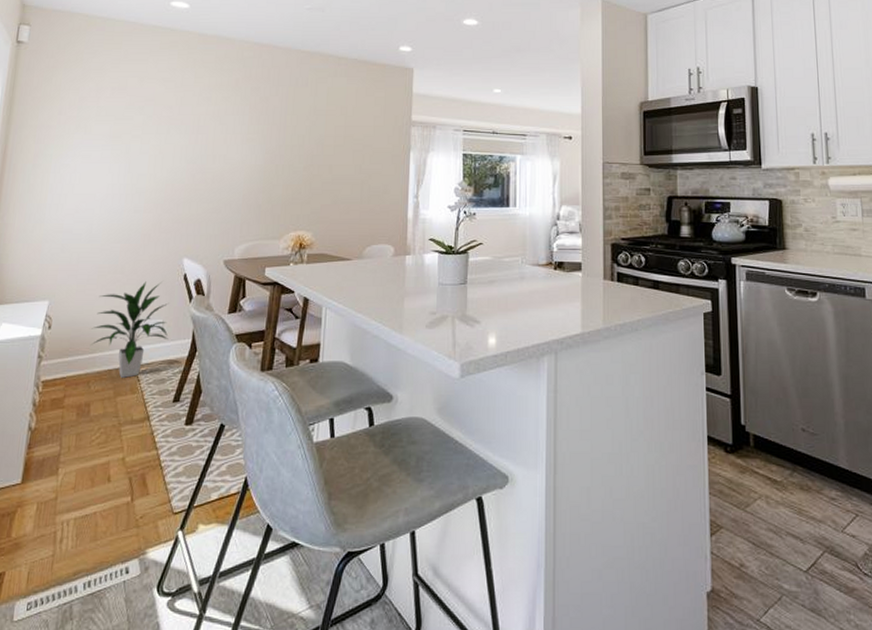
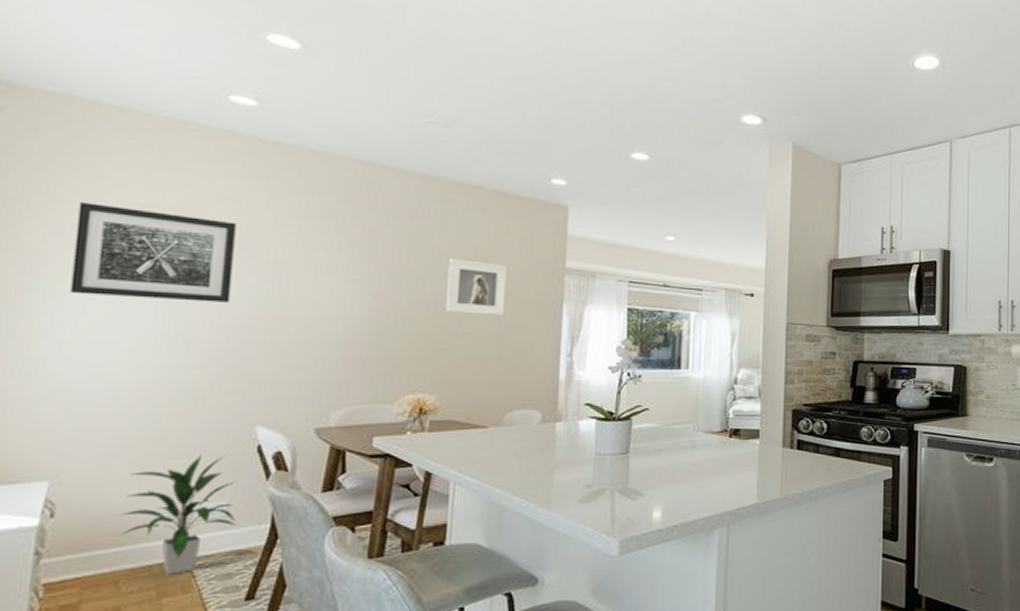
wall art: none [67,89,174,160] -> present [70,202,236,303]
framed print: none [319,117,366,164] -> present [446,257,508,316]

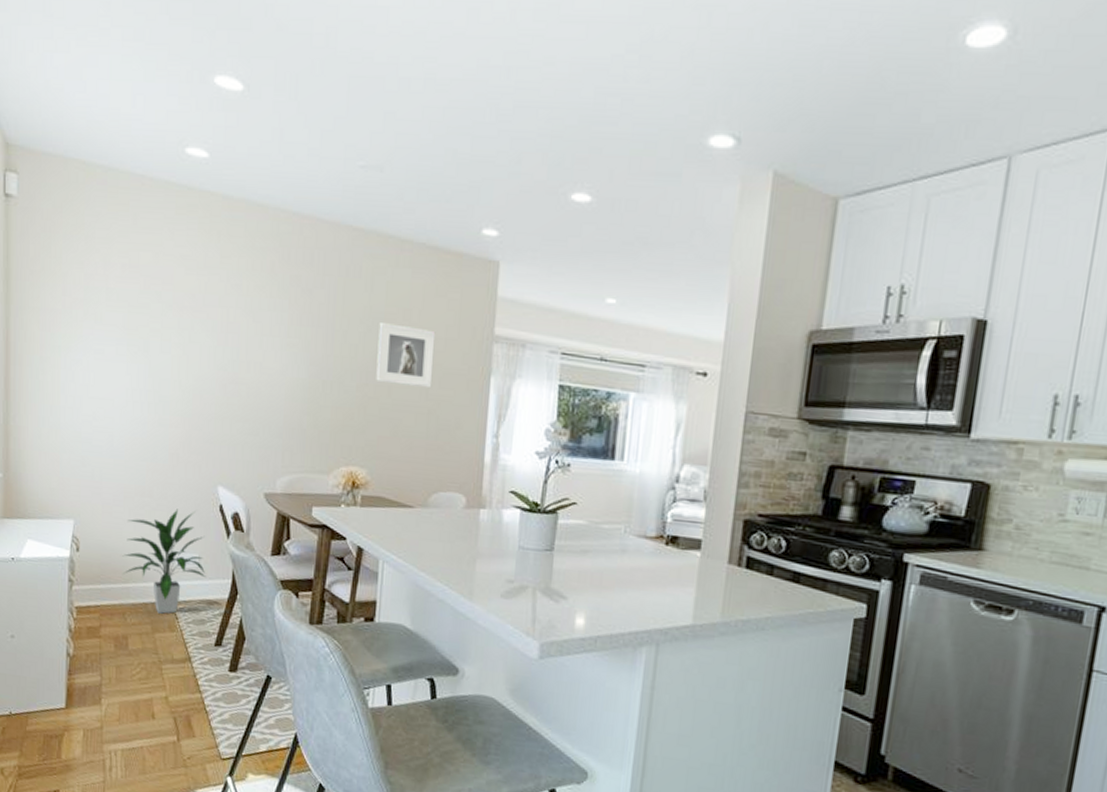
wall art: present [70,202,236,303] -> none [77,263,196,364]

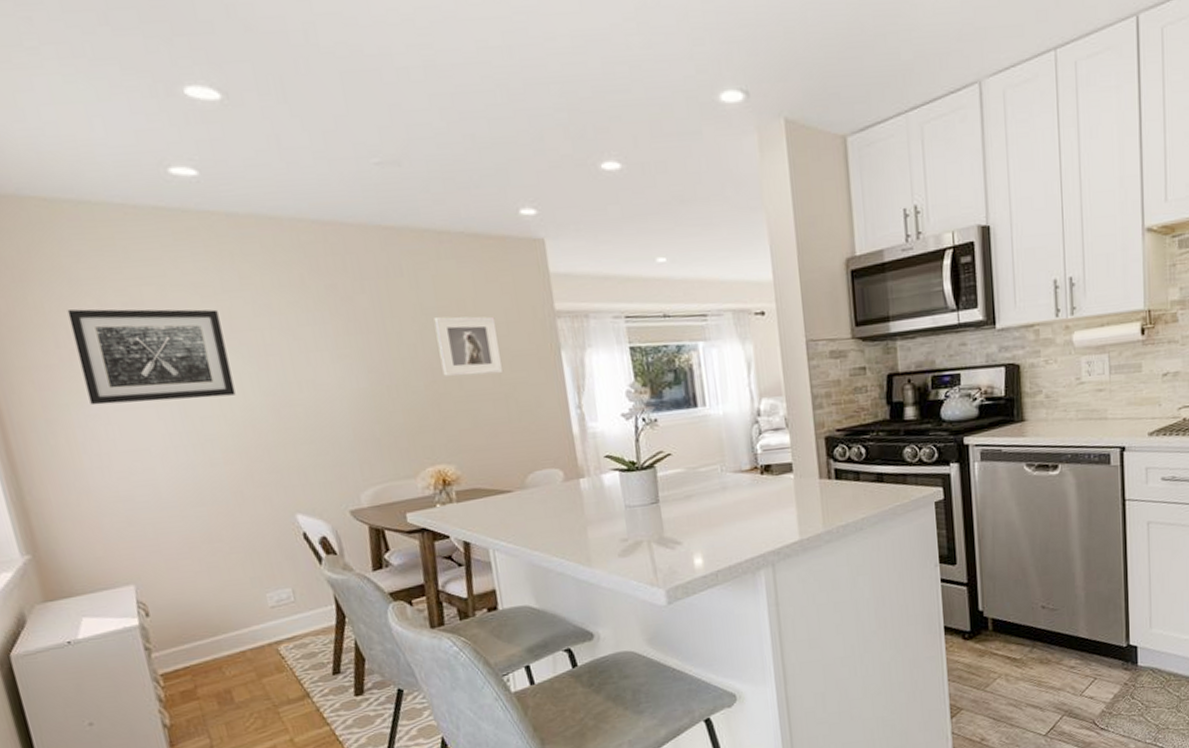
wall art: none [77,263,196,364] -> present [67,309,236,406]
indoor plant: present [122,509,206,614] -> none [199,545,306,658]

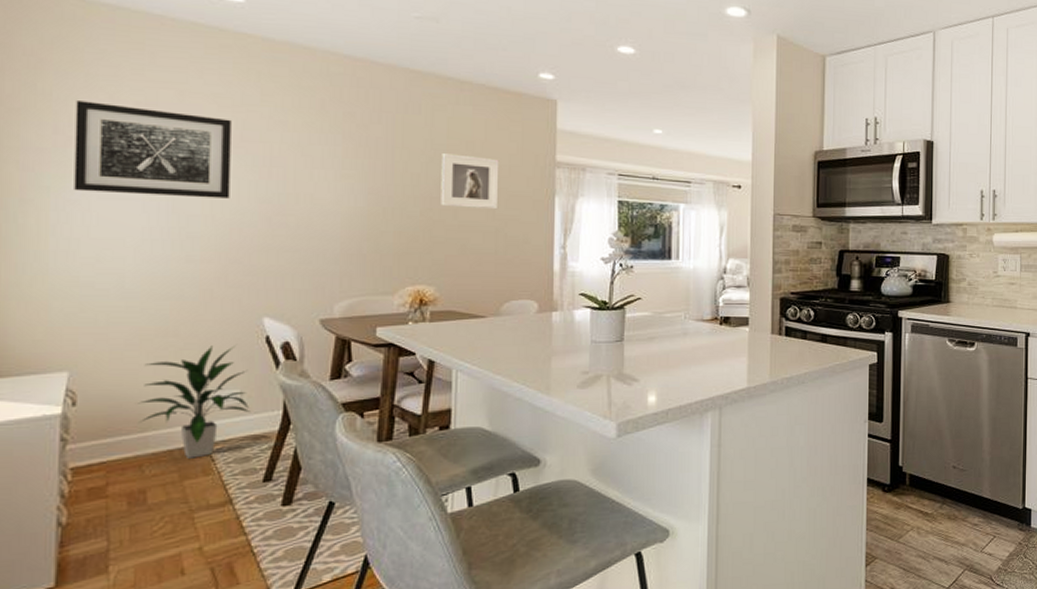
indoor plant: none [199,545,306,658] -> present [138,345,250,459]

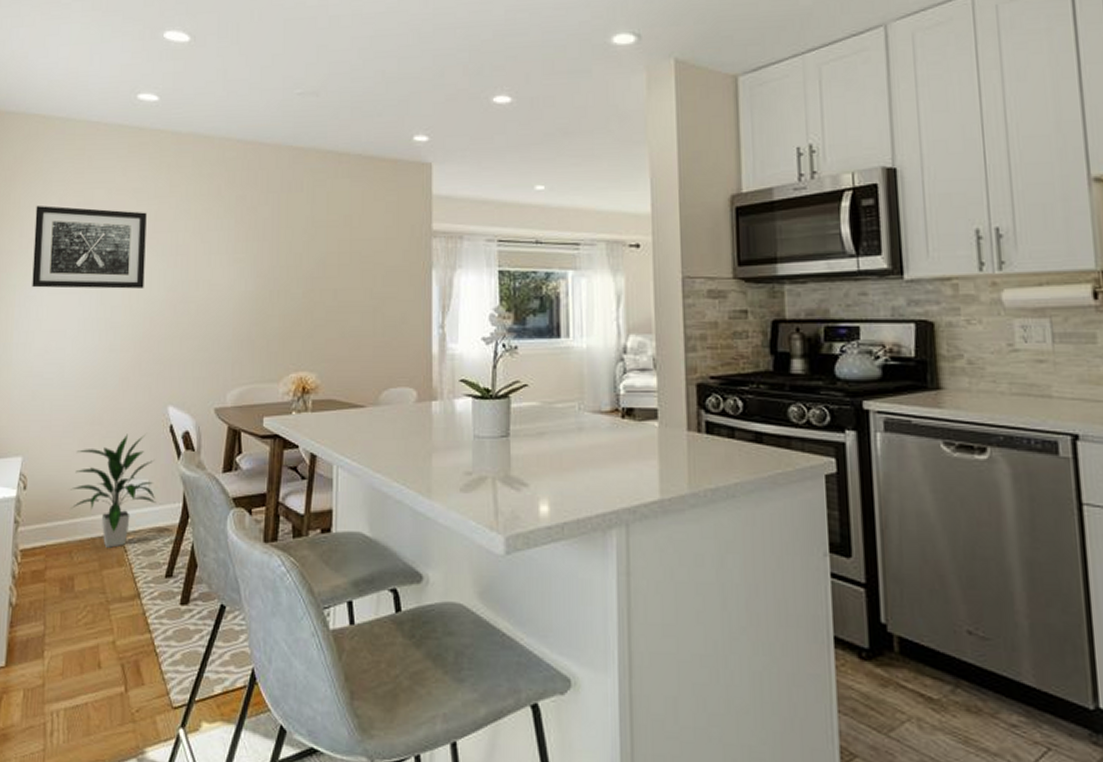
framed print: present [441,152,499,210] -> none [321,229,376,288]

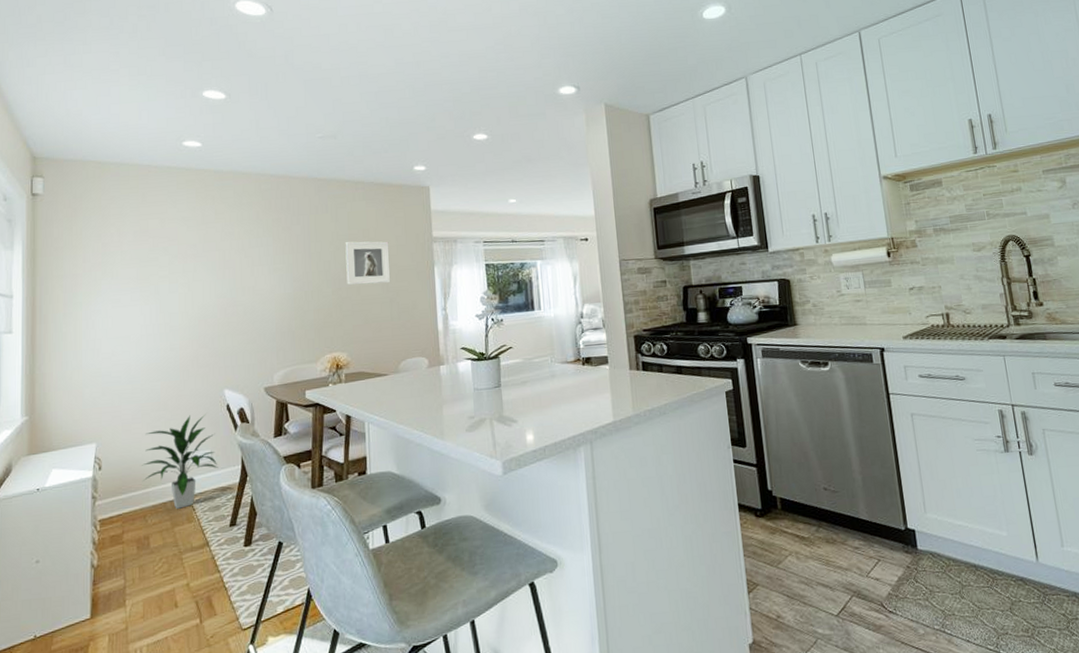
wall art: present [32,206,147,289] -> none [97,235,198,304]
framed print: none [321,229,376,288] -> present [345,241,391,285]

